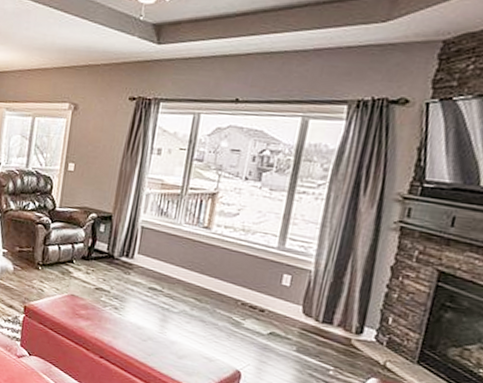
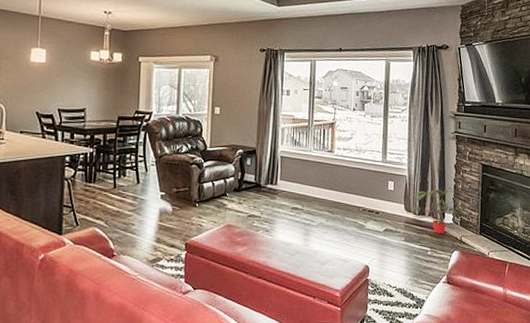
potted plant: none [311,292,401,353] -> present [410,186,467,234]

